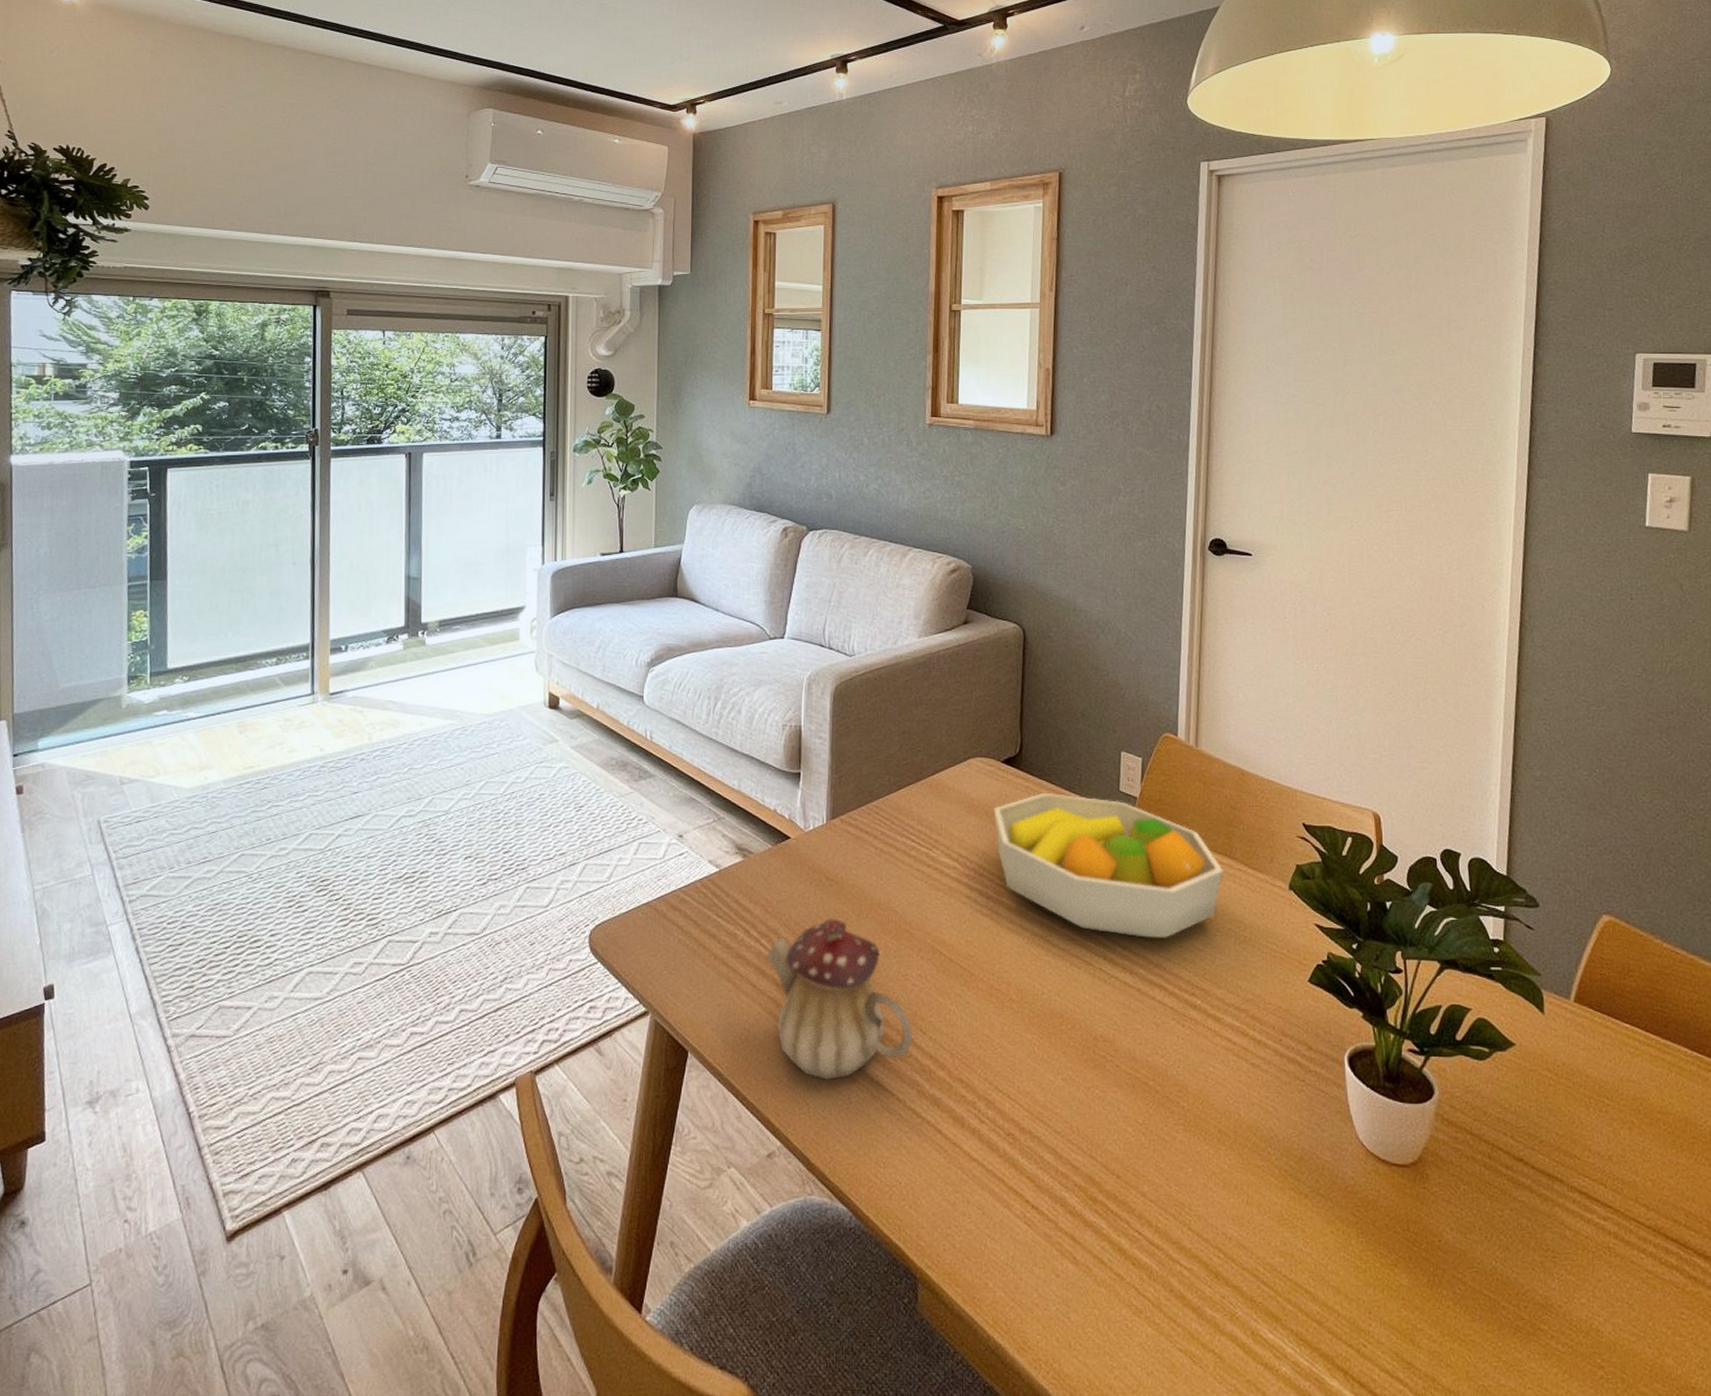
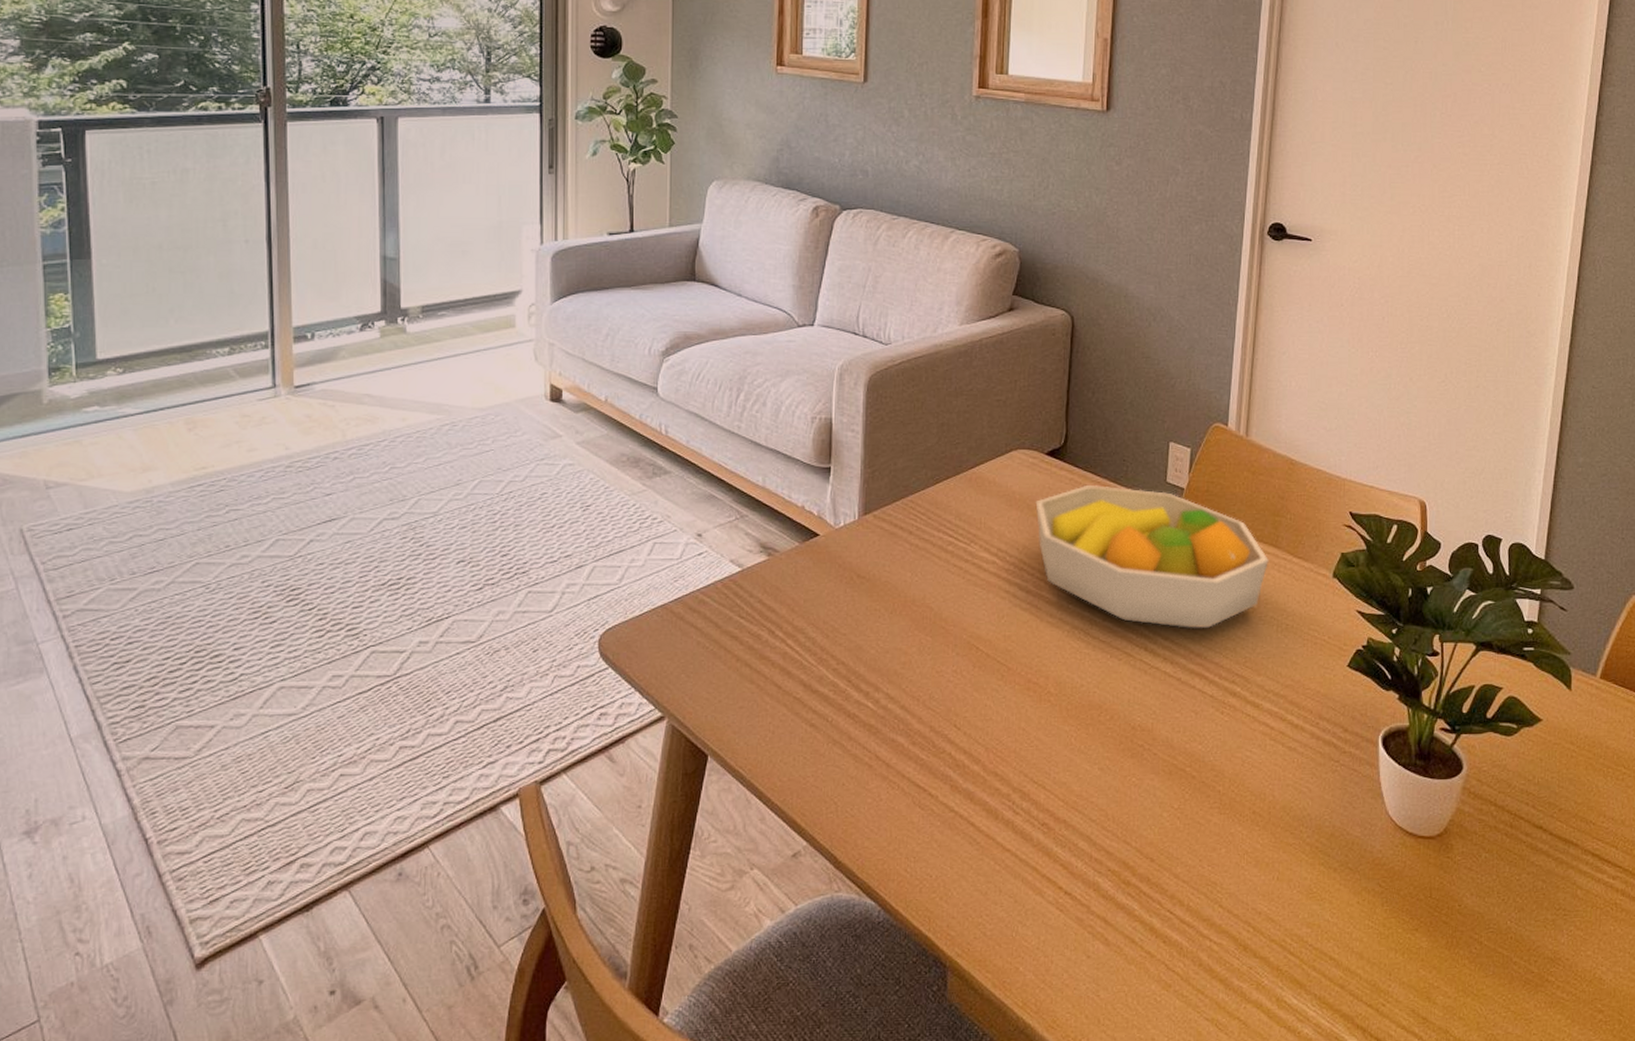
teapot: present [766,918,913,1080] -> none [792,616,946,779]

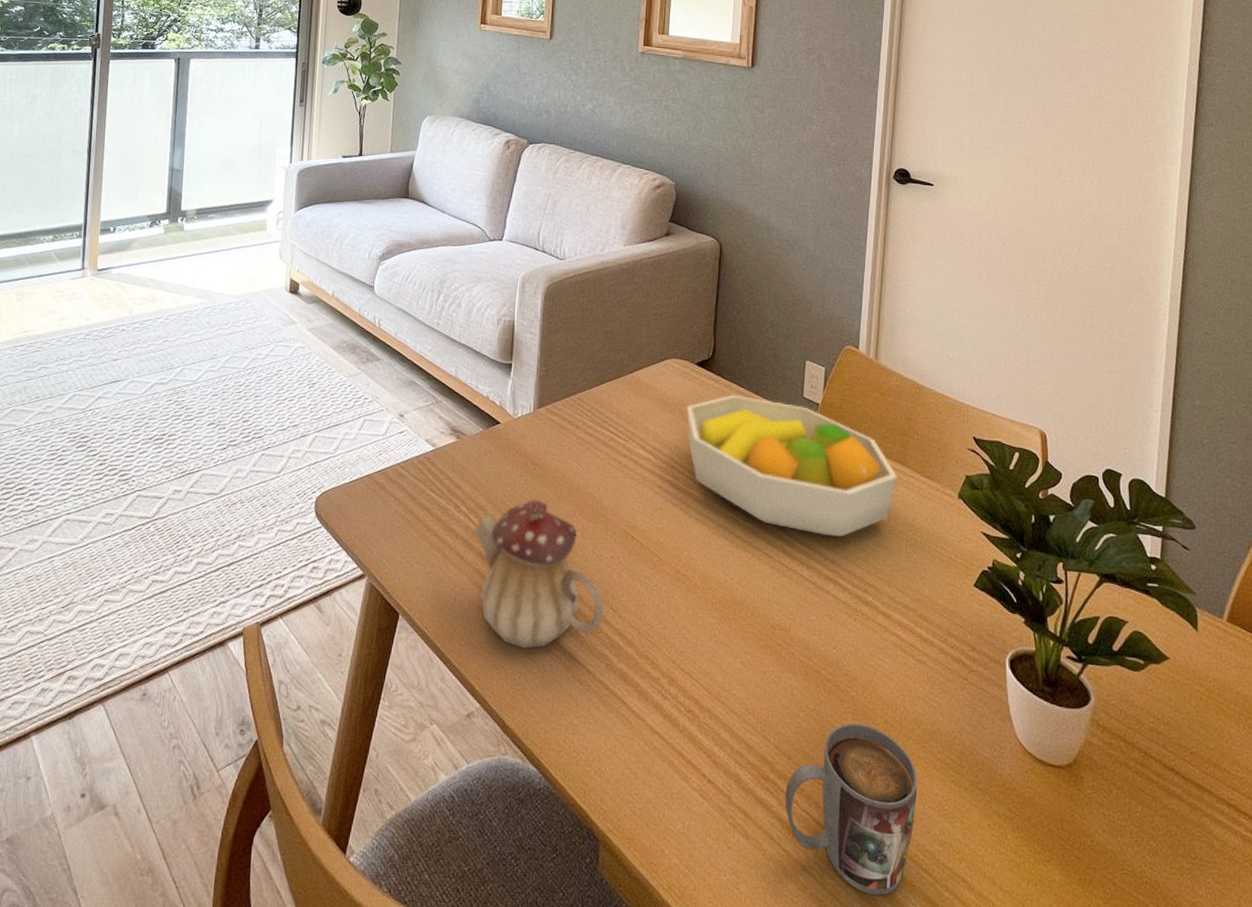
teapot: none [792,616,946,779] -> present [473,499,604,649]
mug: none [1147,817,1286,984] -> present [785,723,918,896]

